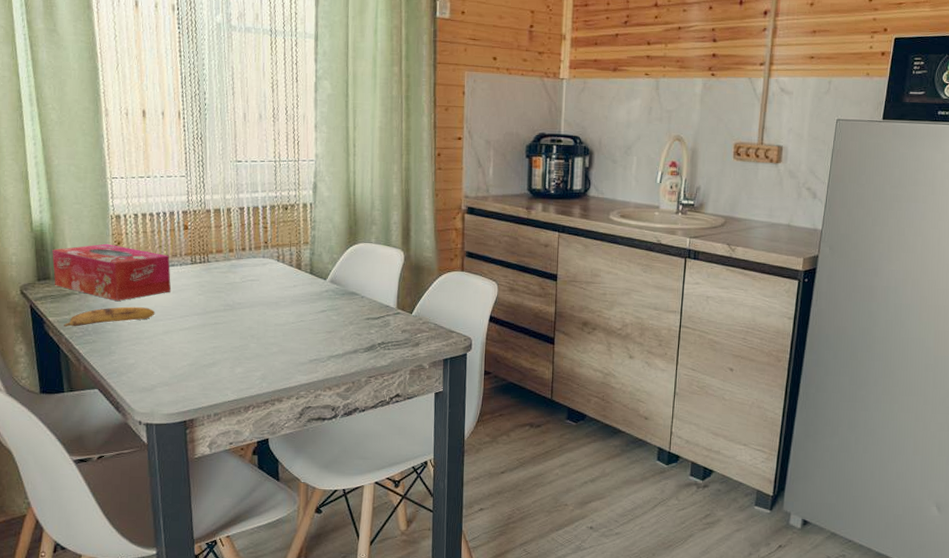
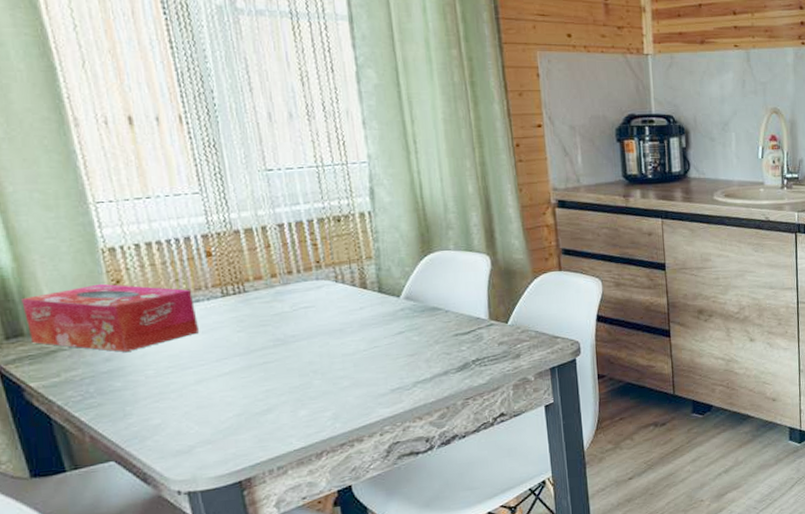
banana: present [64,306,155,328] -> none [53,354,182,393]

